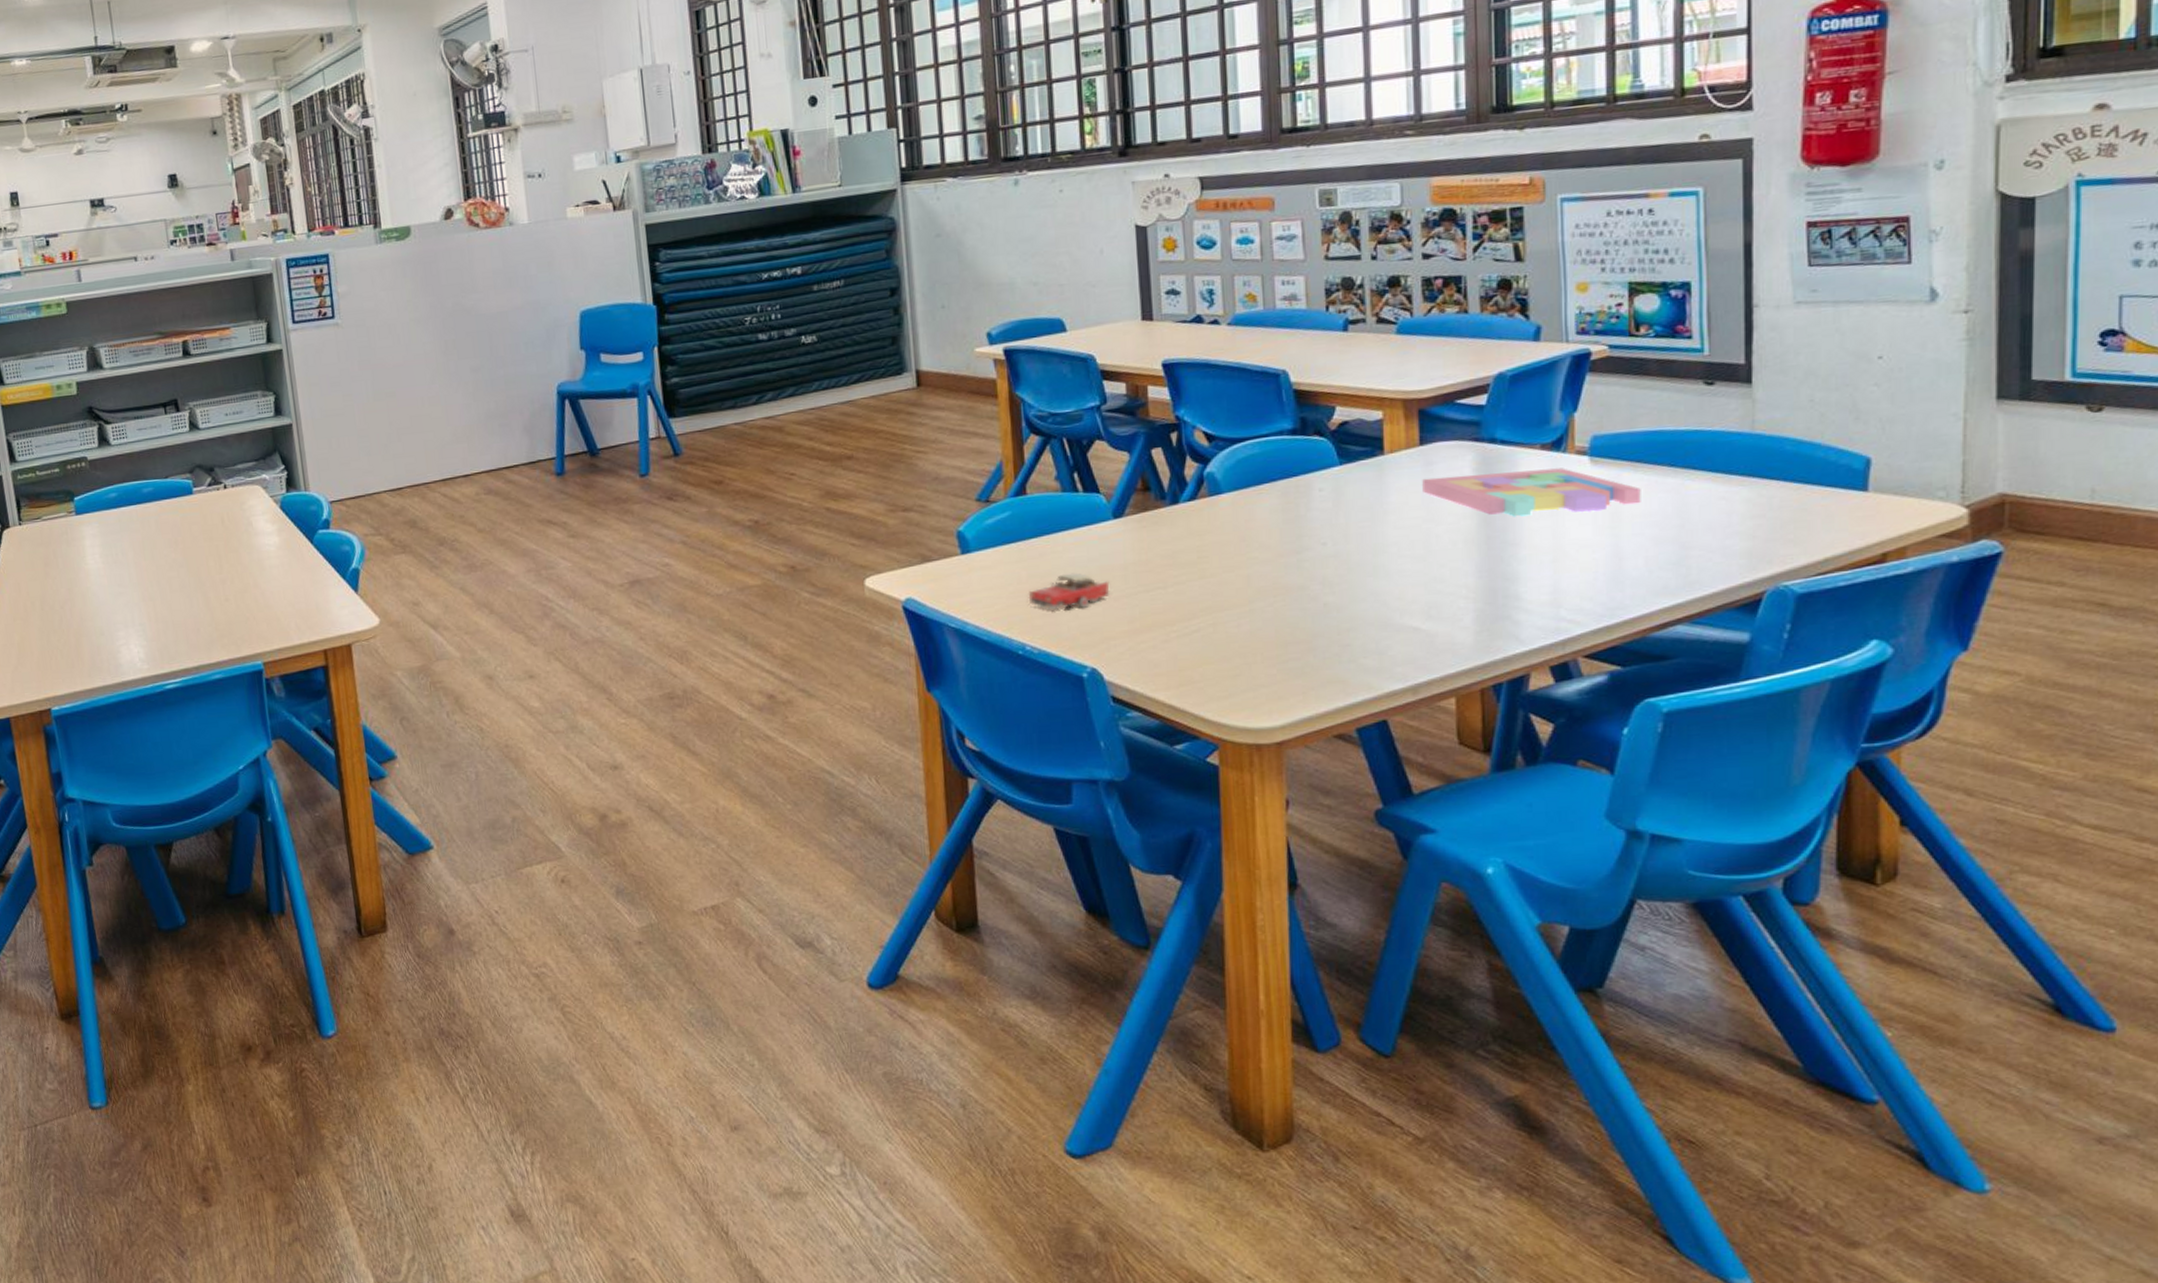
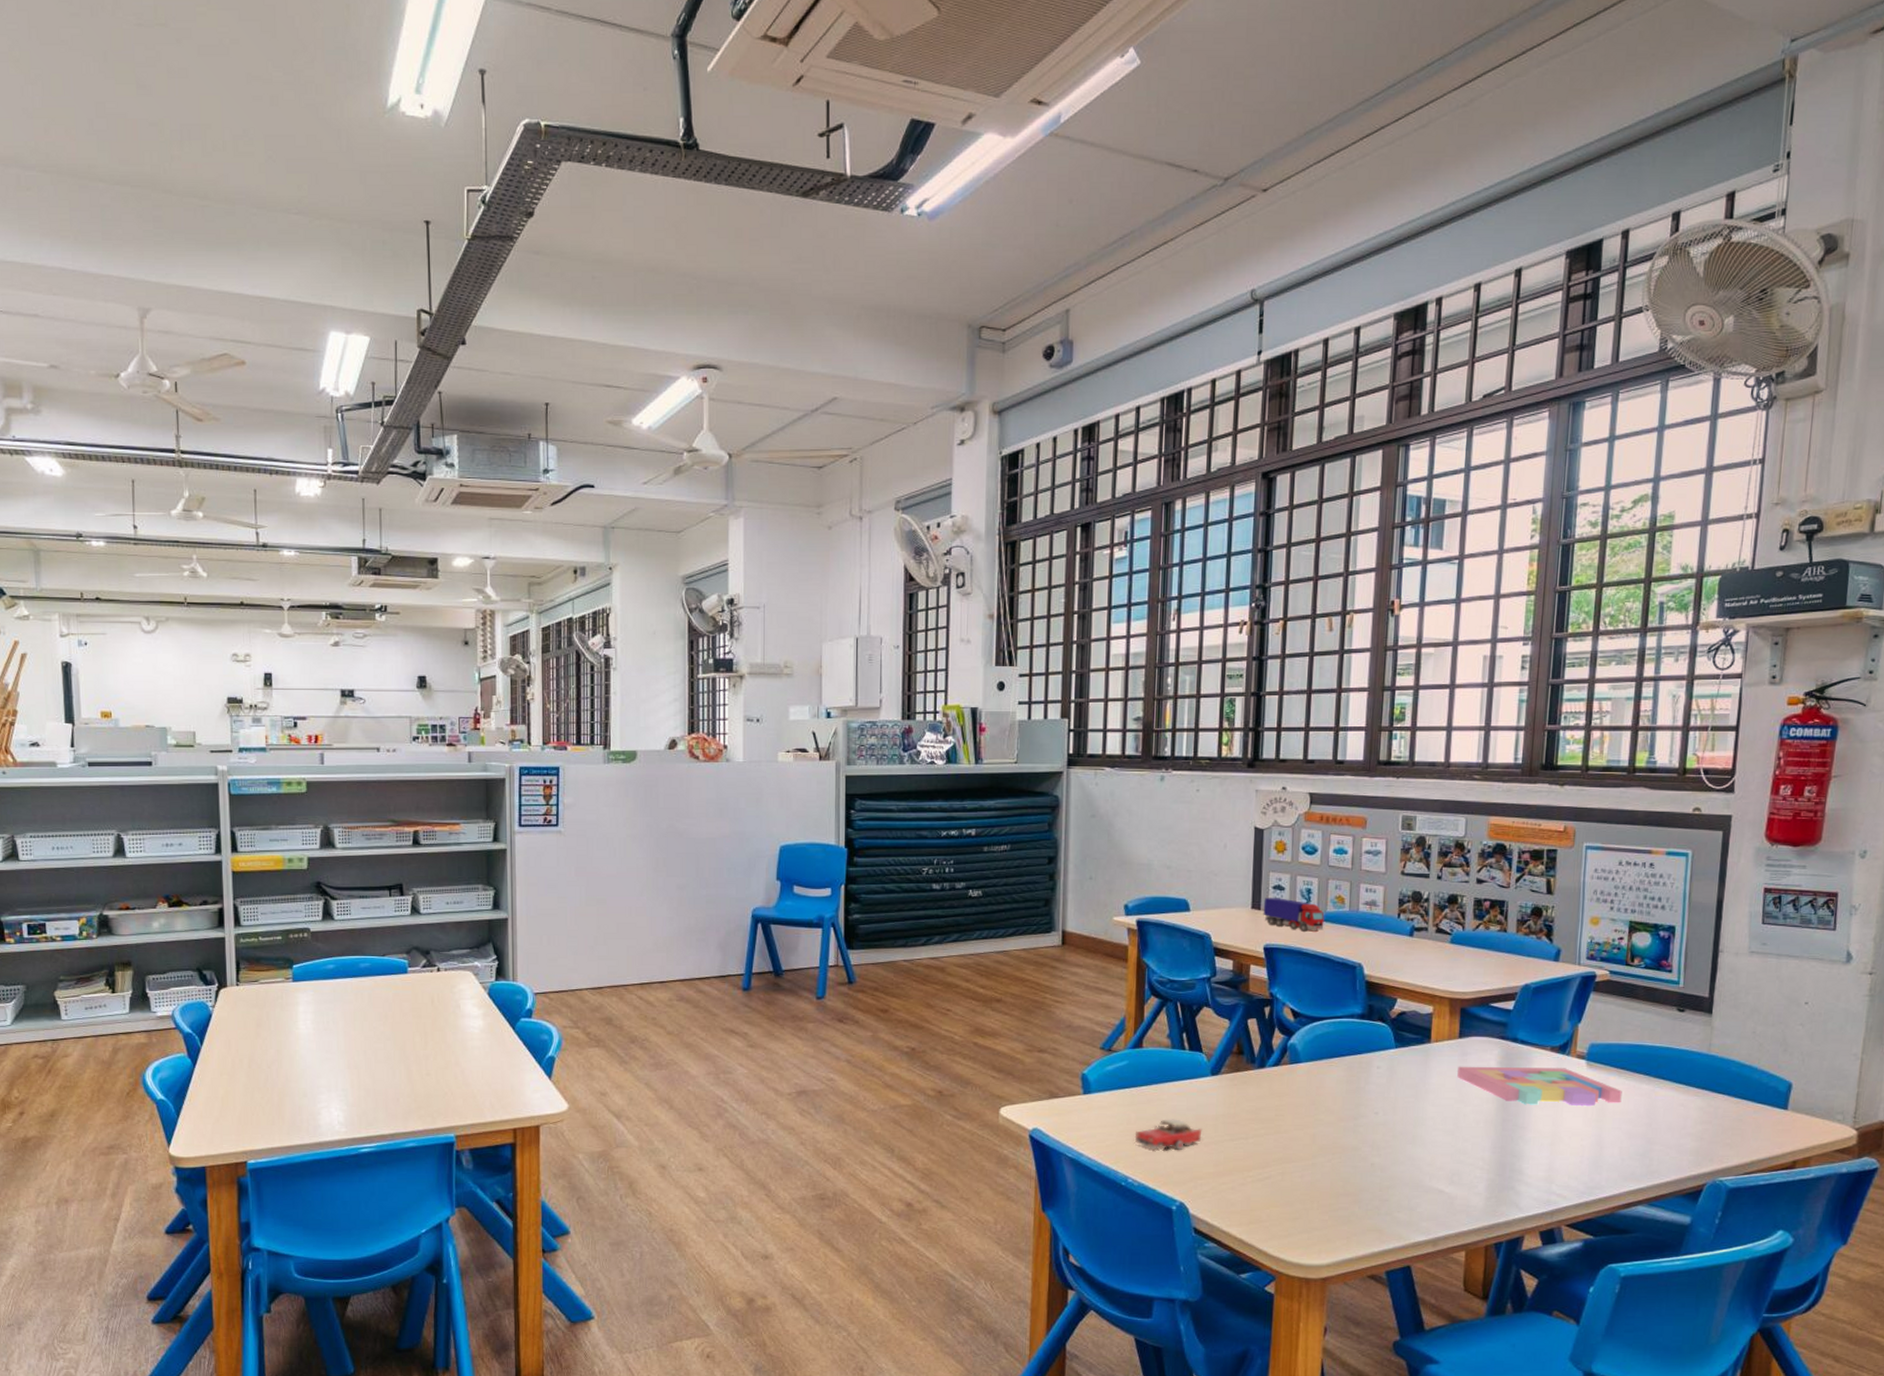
toy truck: none [1156,303,1234,342] -> present [1263,898,1325,933]

